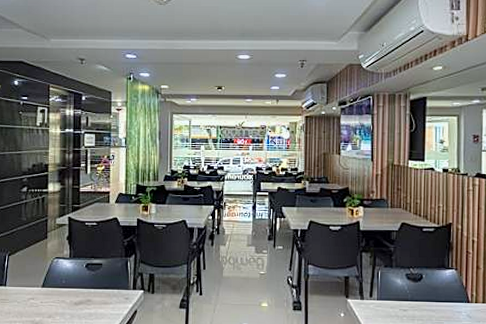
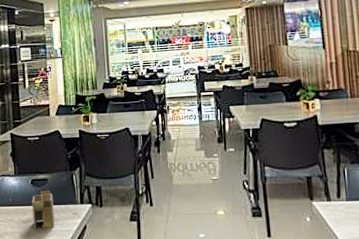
napkin holder: none [85,274,106,312] -> present [32,190,55,229]

